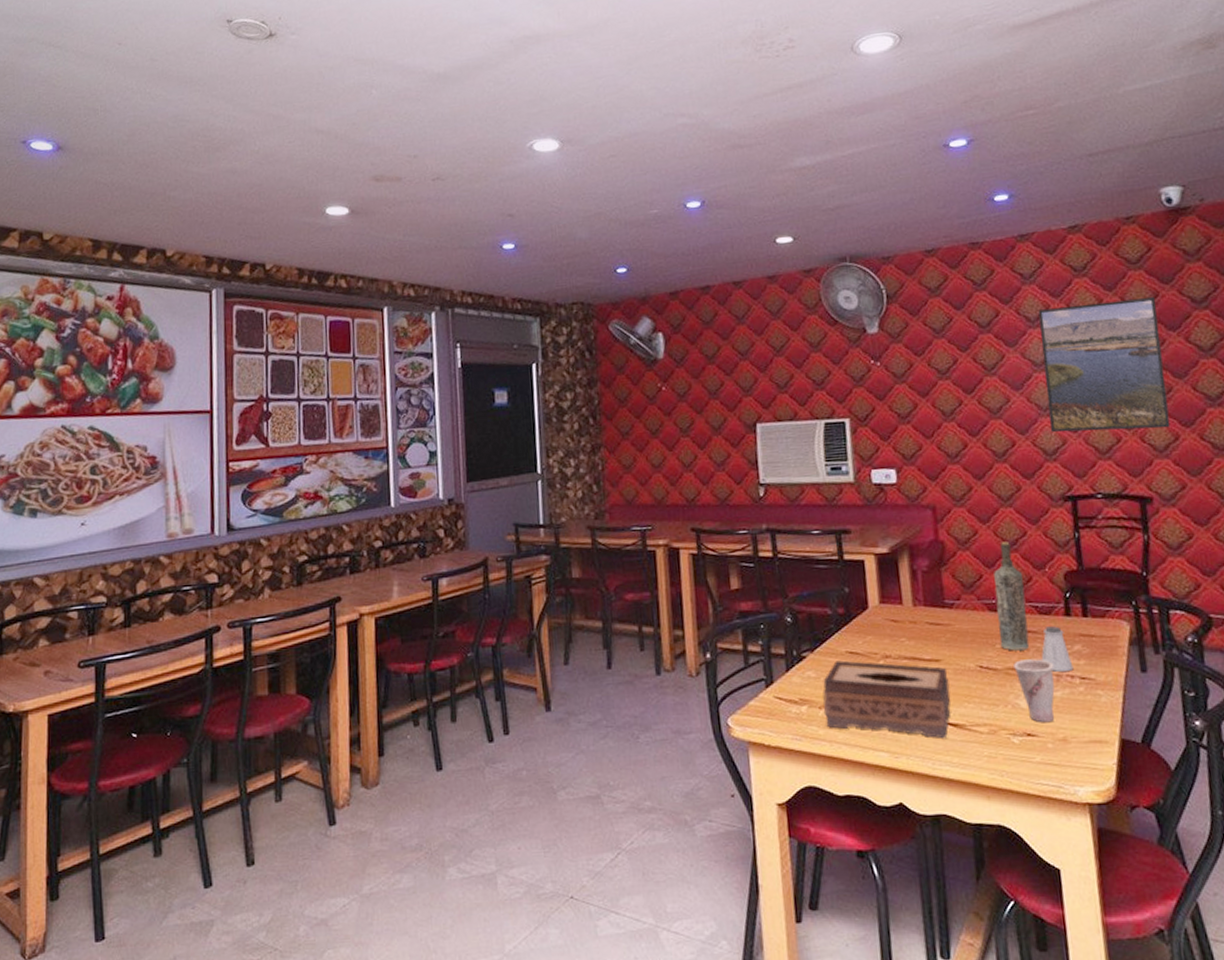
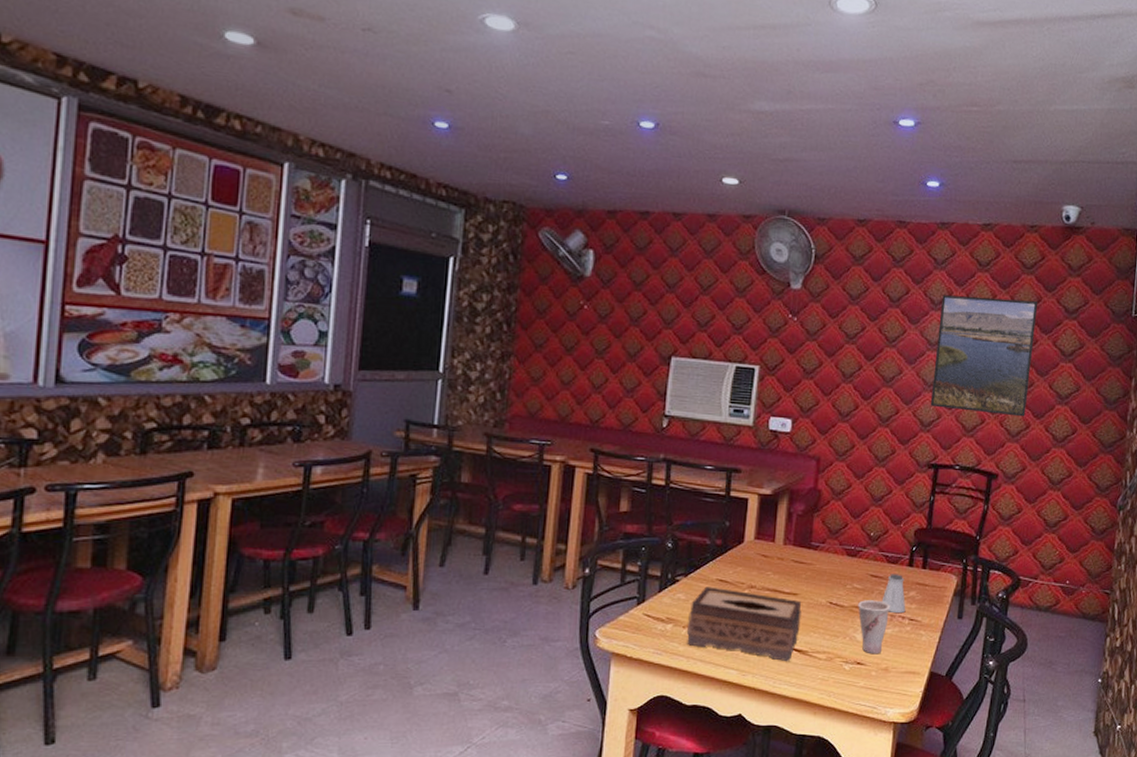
bottle: present [994,542,1030,651] -> none [850,497,881,592]

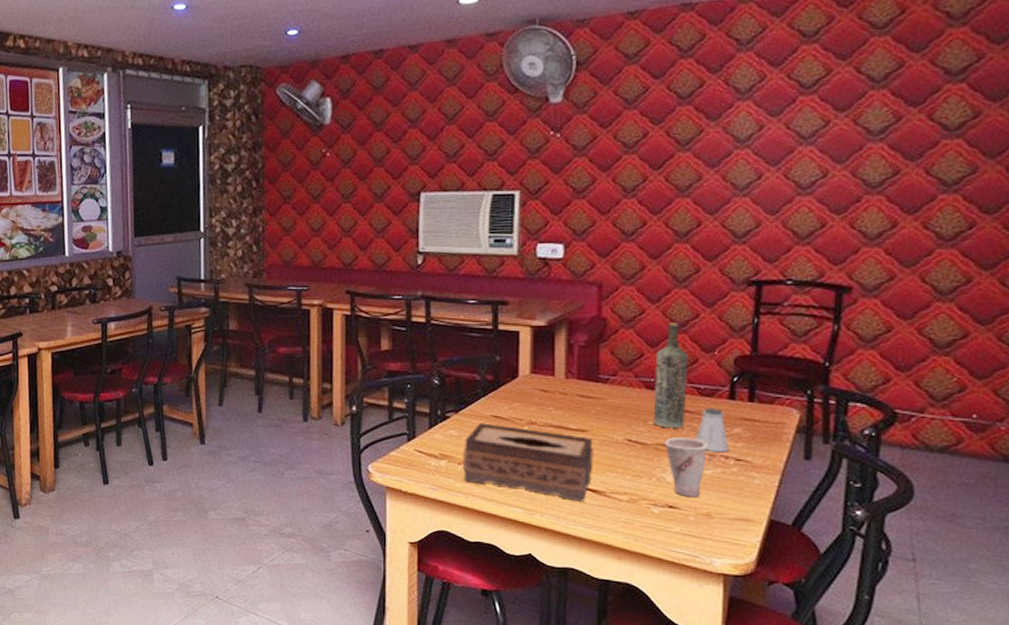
bottle: none [850,497,881,592] -> present [653,323,687,429]
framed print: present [930,295,1038,417] -> none [744,66,900,215]

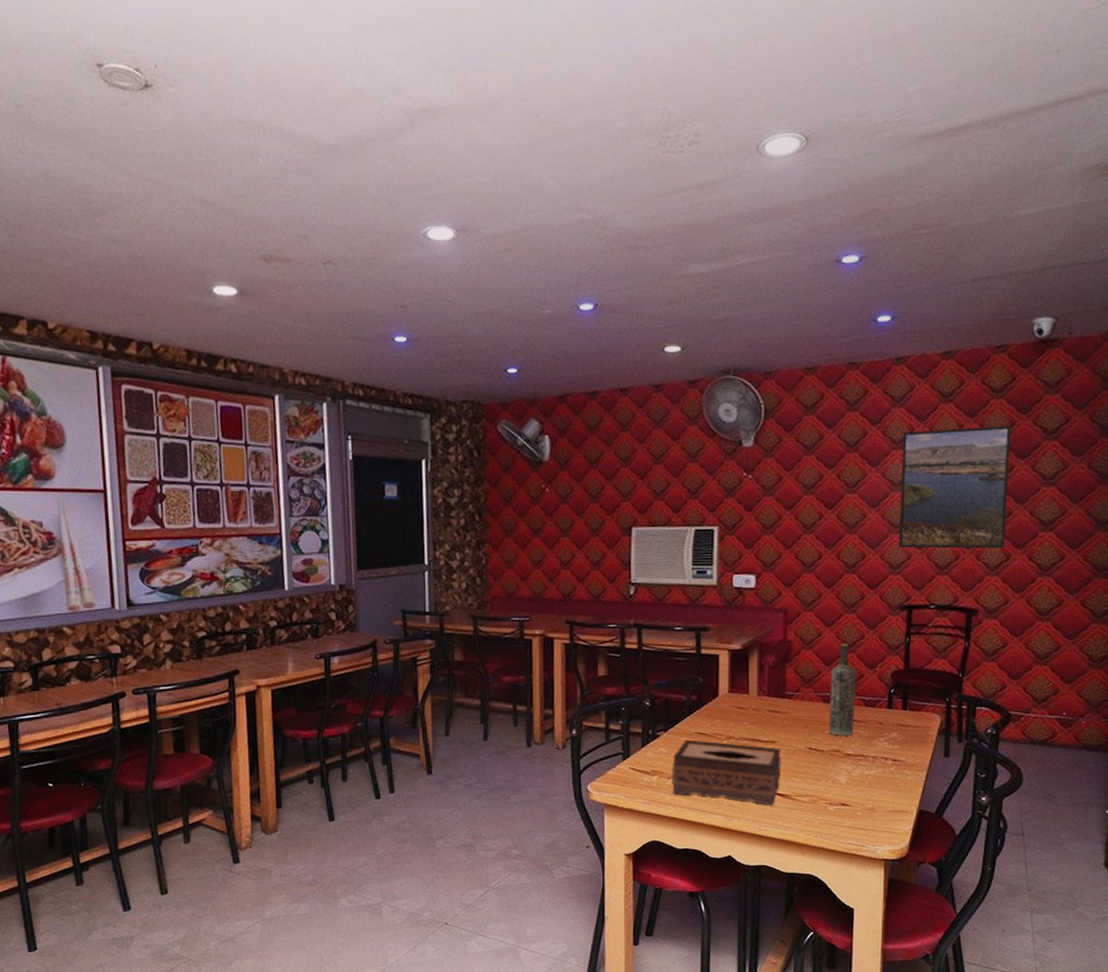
cup: present [665,437,709,498] -> none [838,743,872,796]
saltshaker: present [695,408,730,453] -> none [862,717,888,755]
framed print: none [744,66,900,215] -> present [898,425,1012,549]

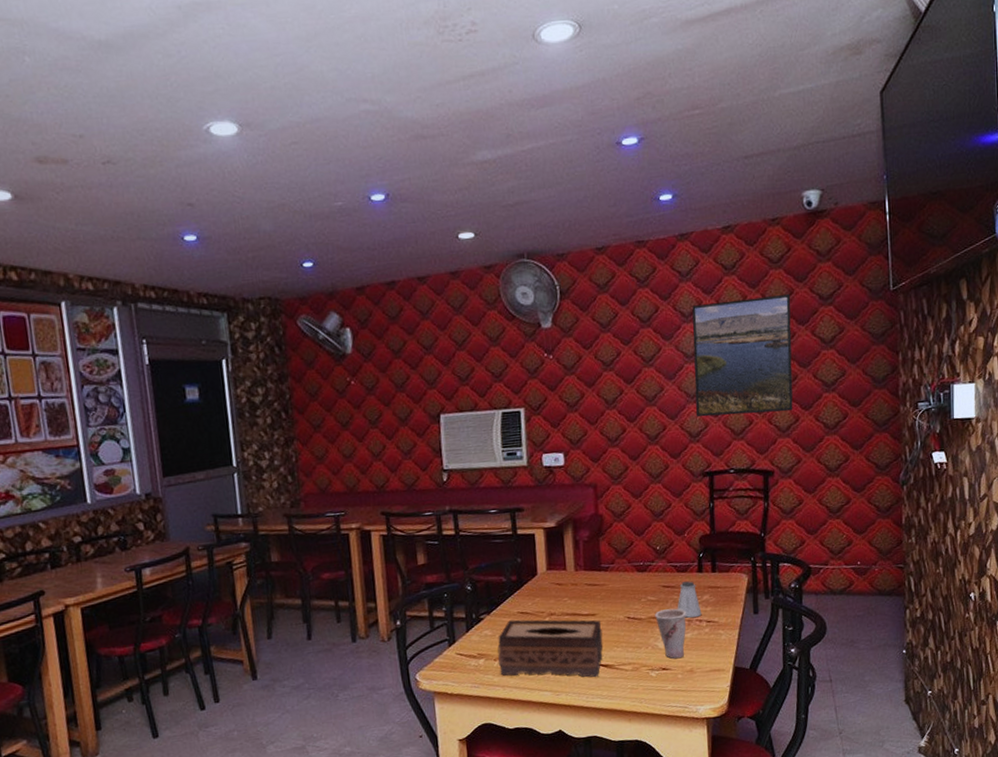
bottle: present [829,643,855,736] -> none [642,513,669,603]
cup: none [838,743,872,796] -> present [655,608,687,659]
saltshaker: none [862,717,888,755] -> present [677,581,702,618]

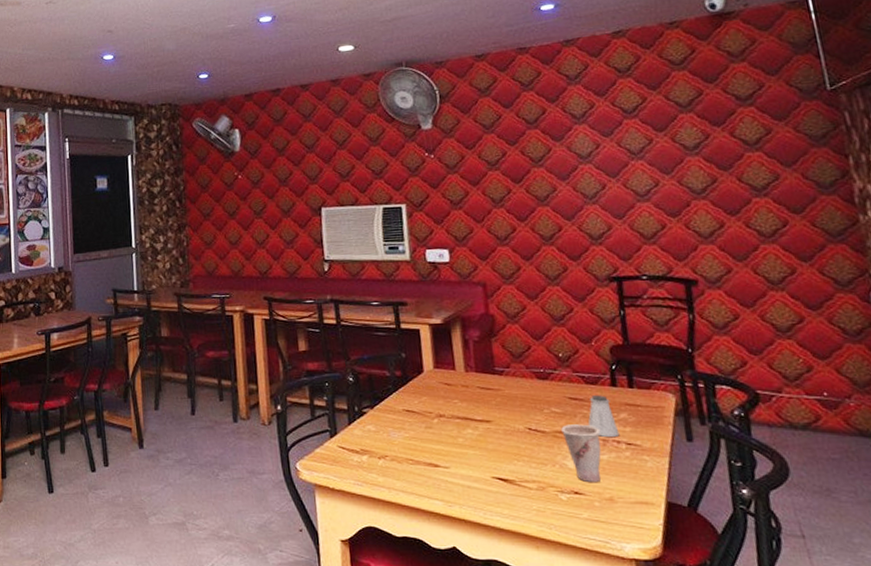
tissue box: present [497,619,604,678] -> none [382,417,502,492]
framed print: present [692,293,793,417] -> none [583,94,716,219]

